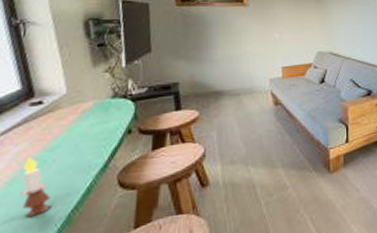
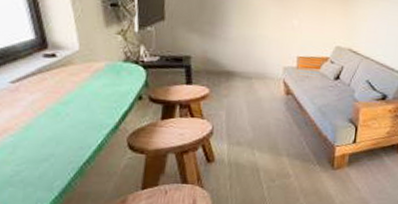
candle: present [21,157,51,218] -> none [36,107,65,163]

